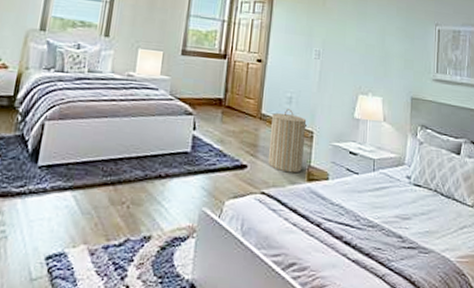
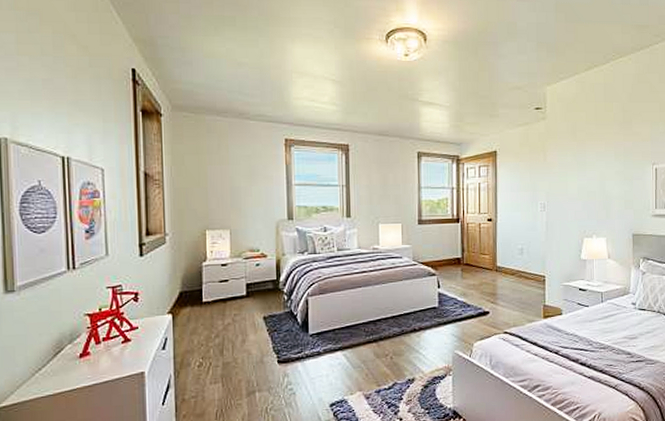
laundry hamper: present [267,109,307,173] -> none [506,259,538,313]

